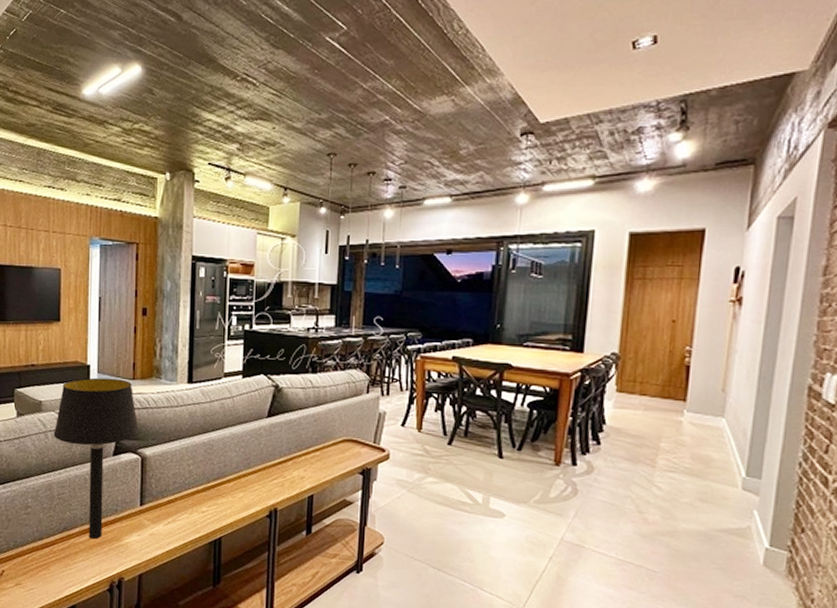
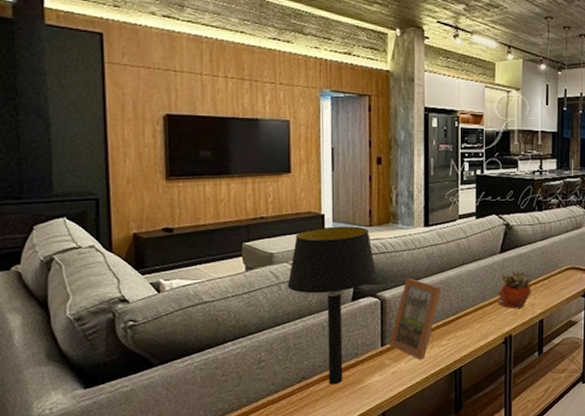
picture frame: none [147,436,204,524] -> present [388,278,442,359]
succulent planter: none [263,437,301,481] -> present [497,270,531,309]

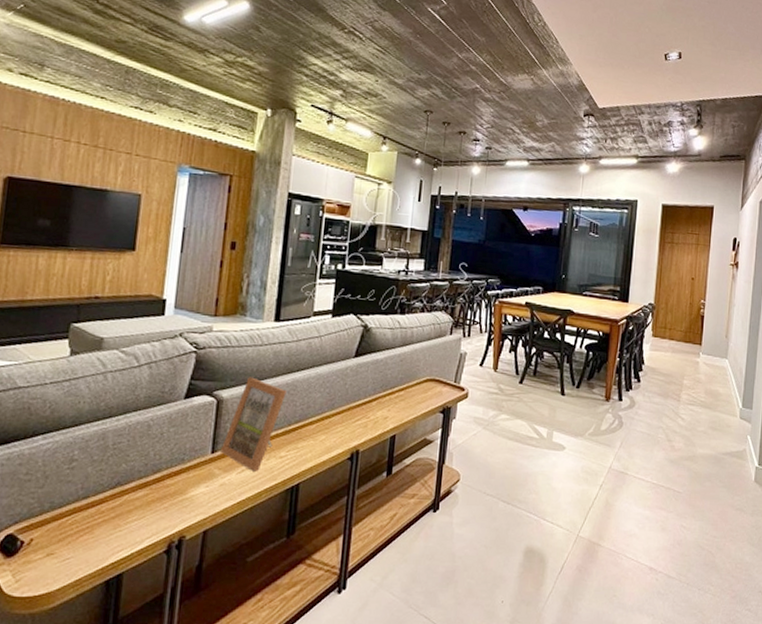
table lamp: present [287,226,377,385] -> none [114,313,217,494]
succulent planter: present [497,270,531,309] -> none [347,377,386,422]

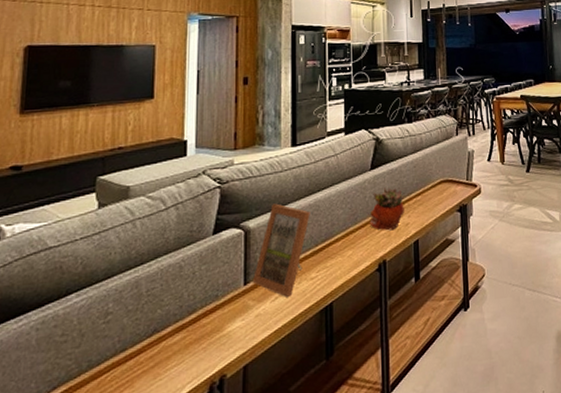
succulent planter: none [347,377,386,422] -> present [369,187,405,231]

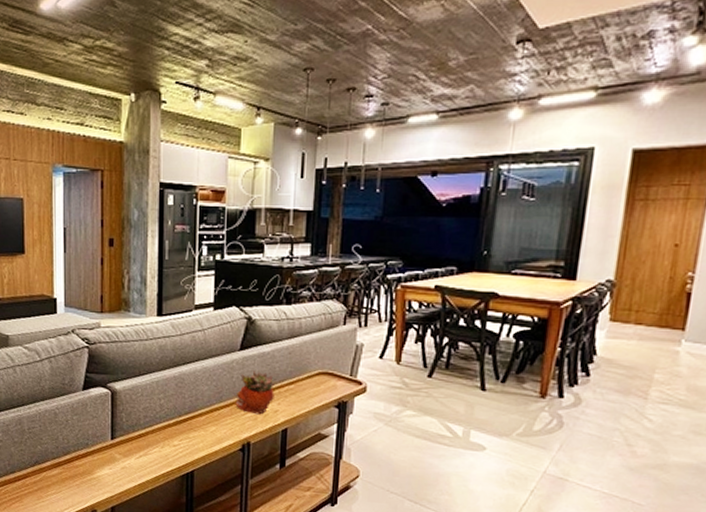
picture frame: present [252,203,310,297] -> none [118,370,175,458]

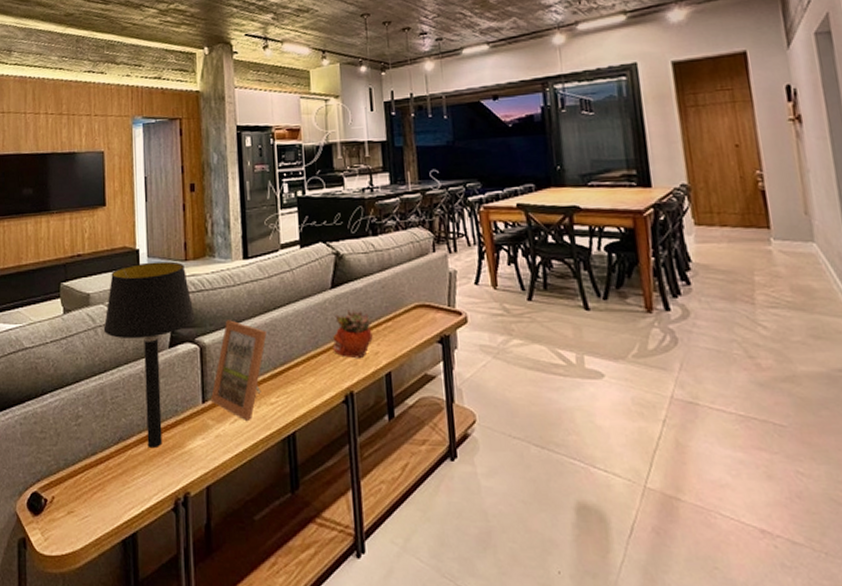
table lamp: none [21,311,108,473] -> present [103,261,195,449]
picture frame: none [118,370,175,458] -> present [210,320,267,420]

